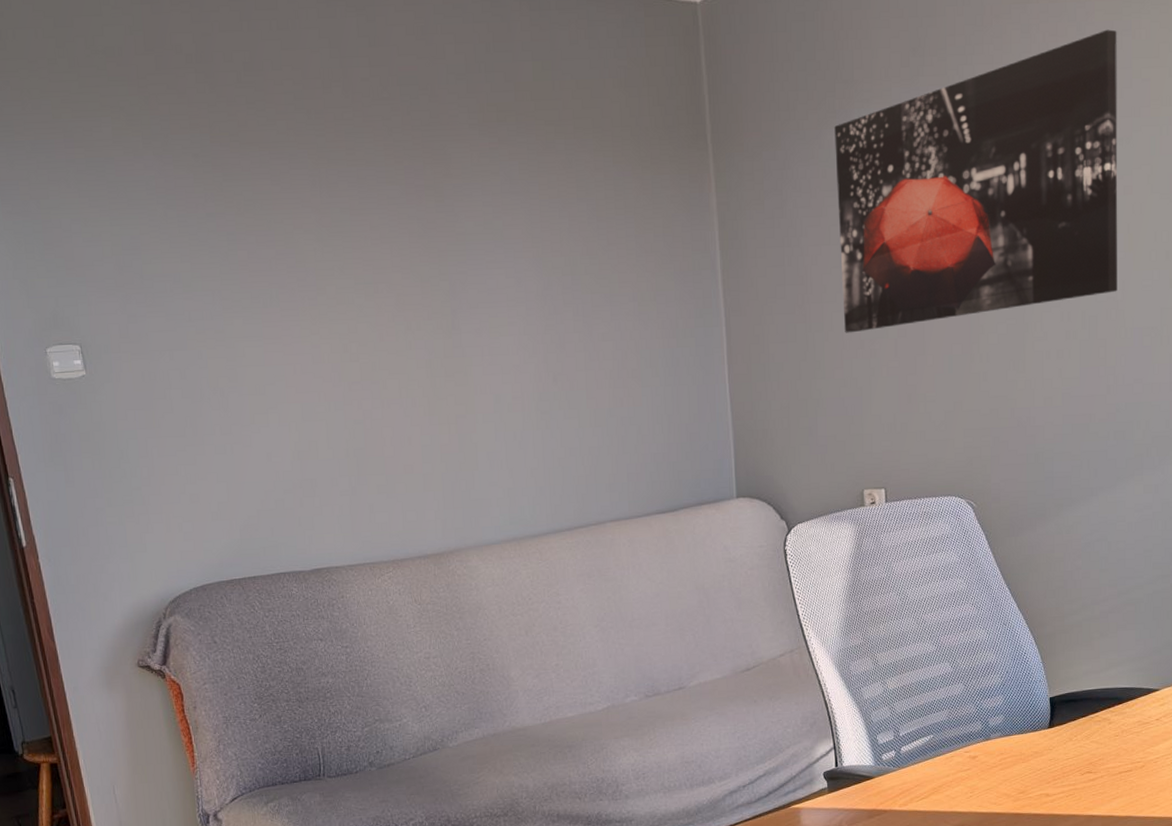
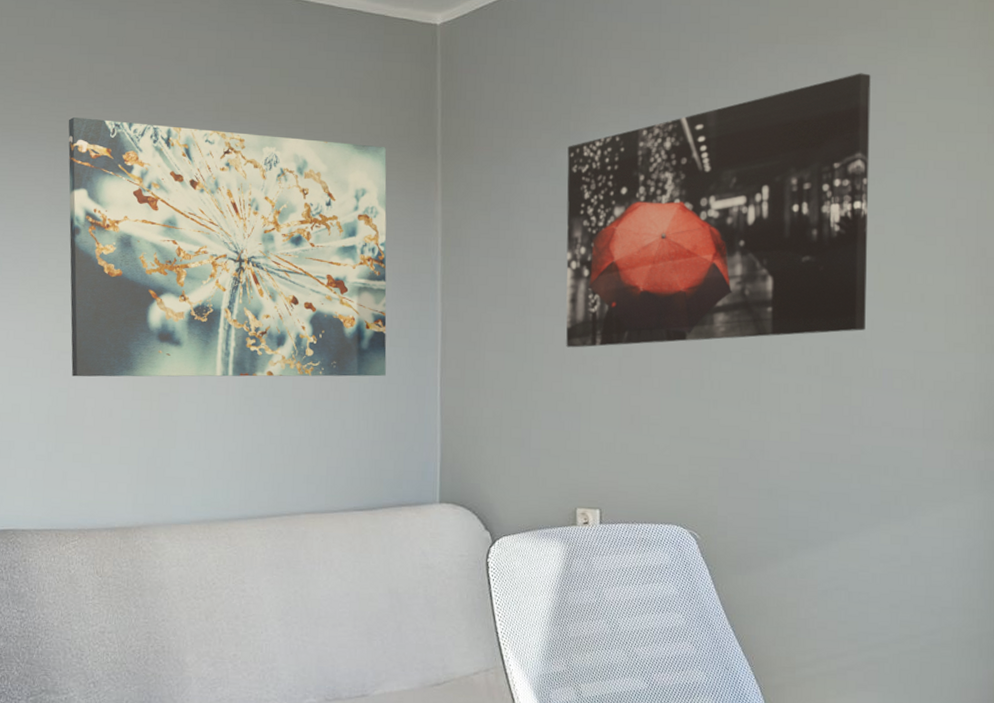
wall art: none [328,129,676,407] -> present [68,117,387,377]

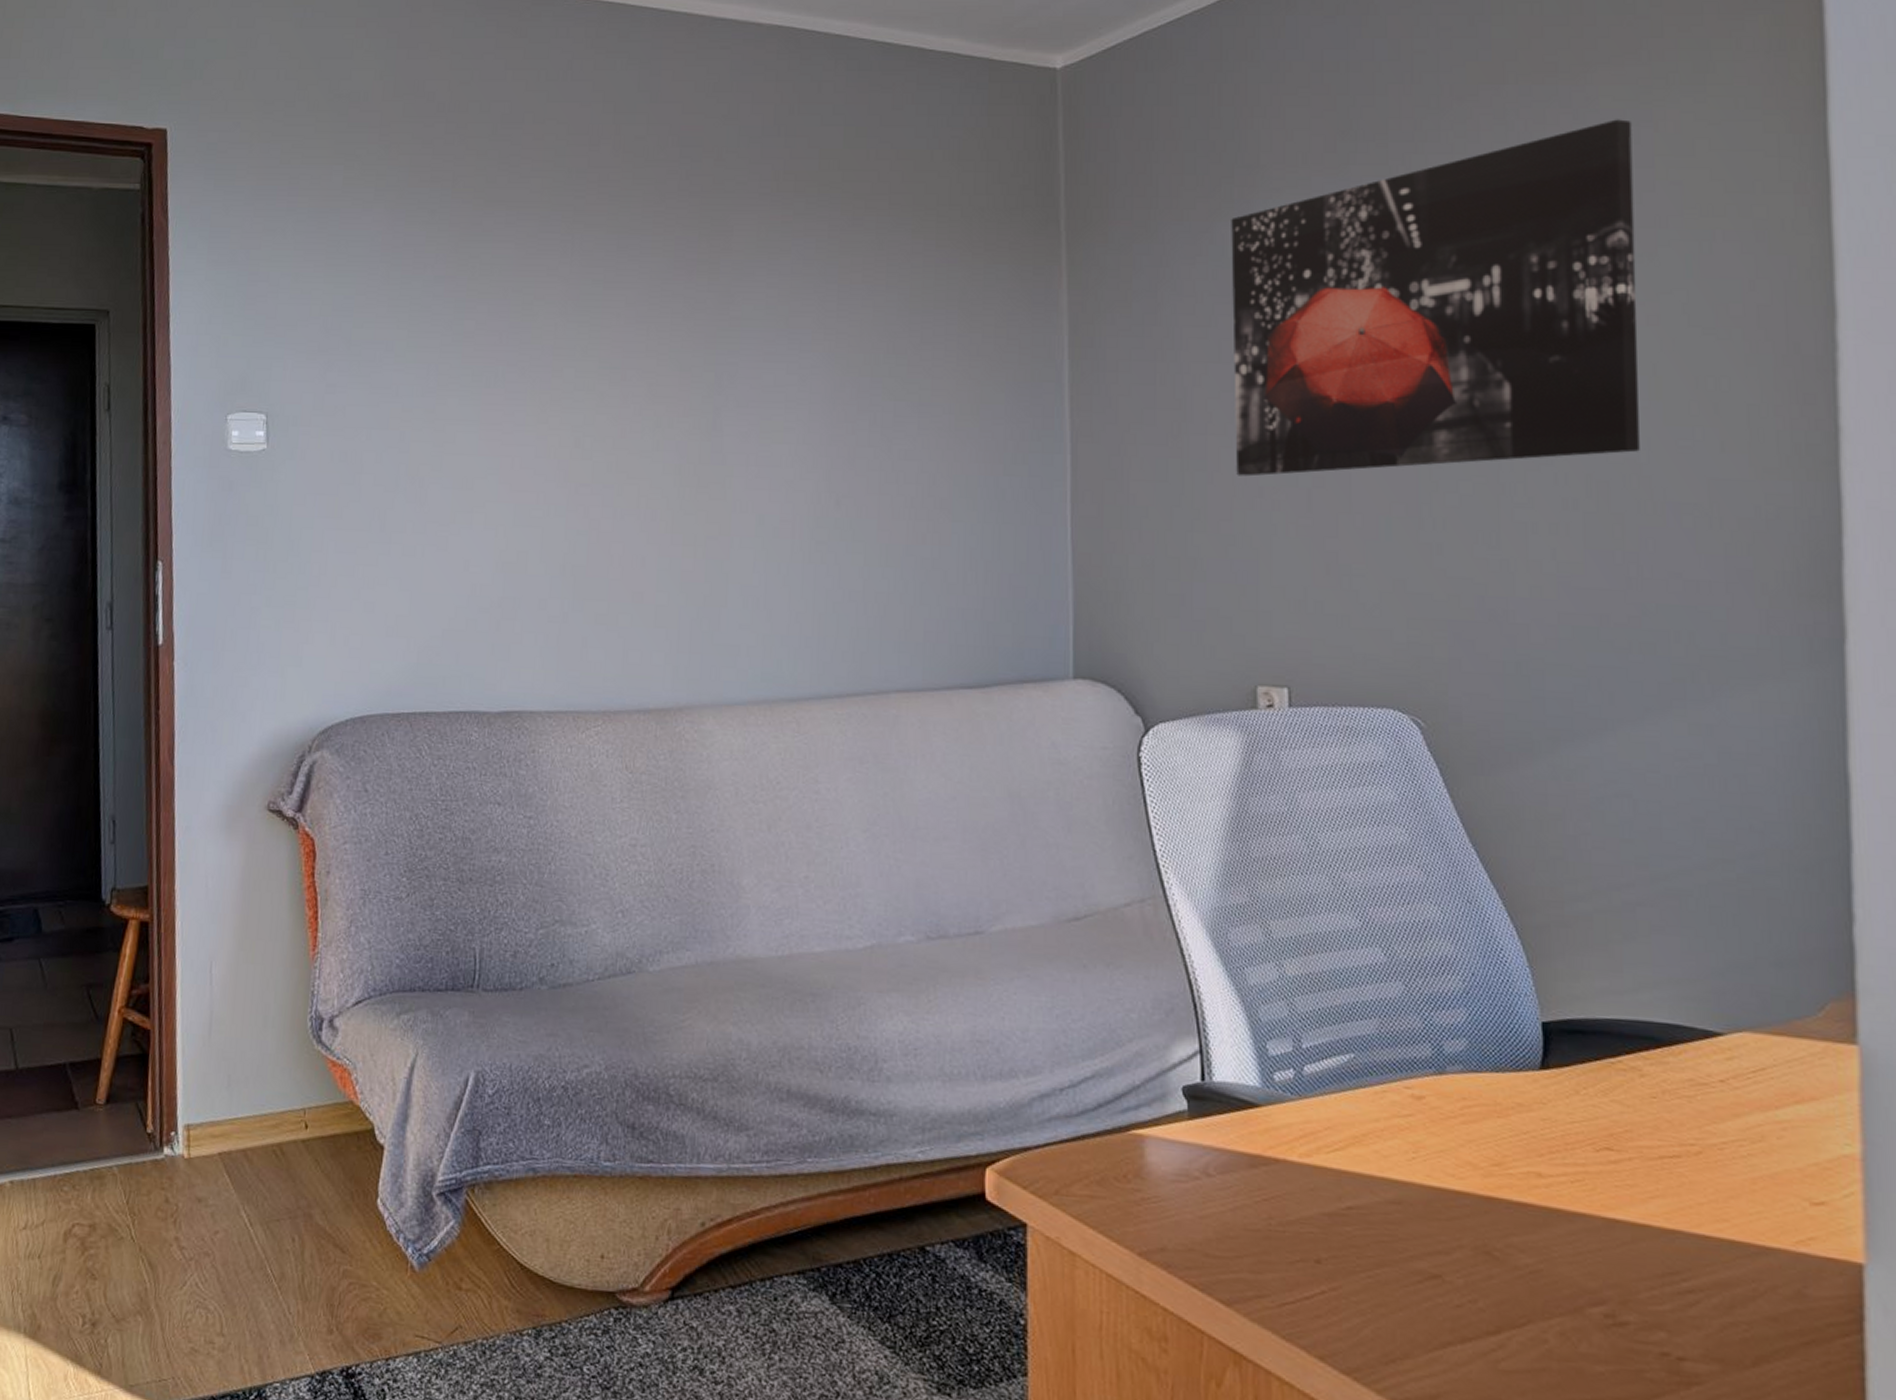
wall art: present [68,117,387,377] -> none [588,191,1000,517]

